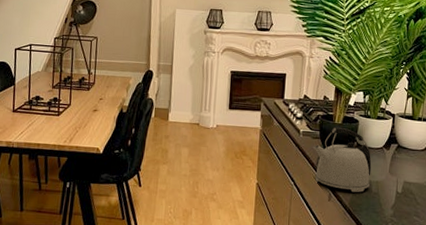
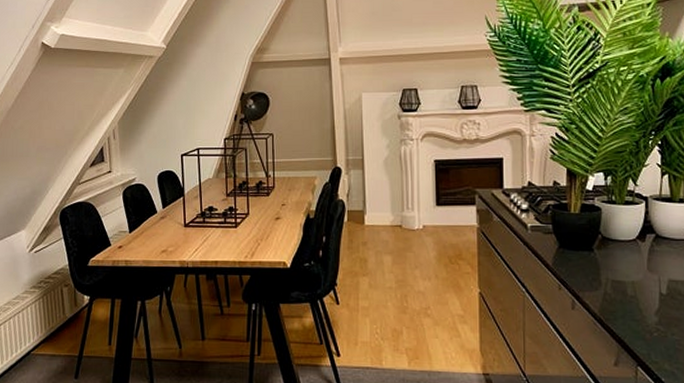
kettle: present [314,126,372,193] -> none [547,217,624,297]

